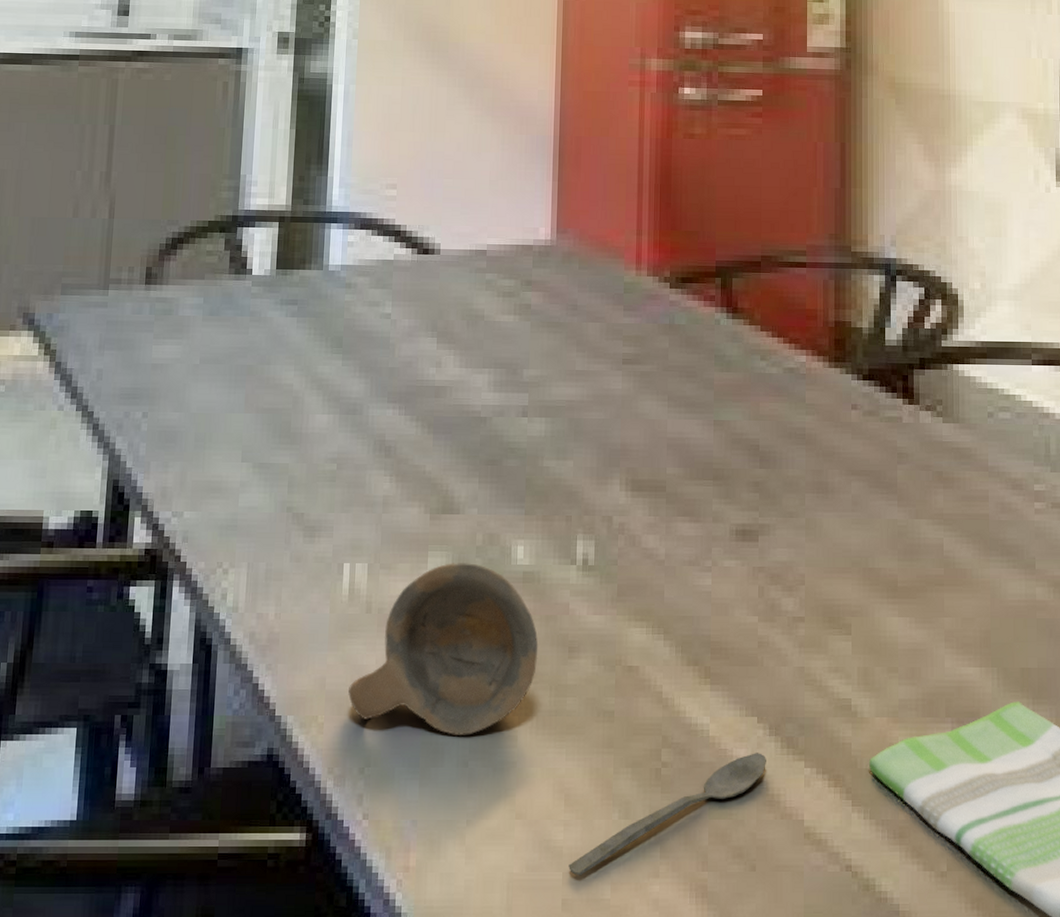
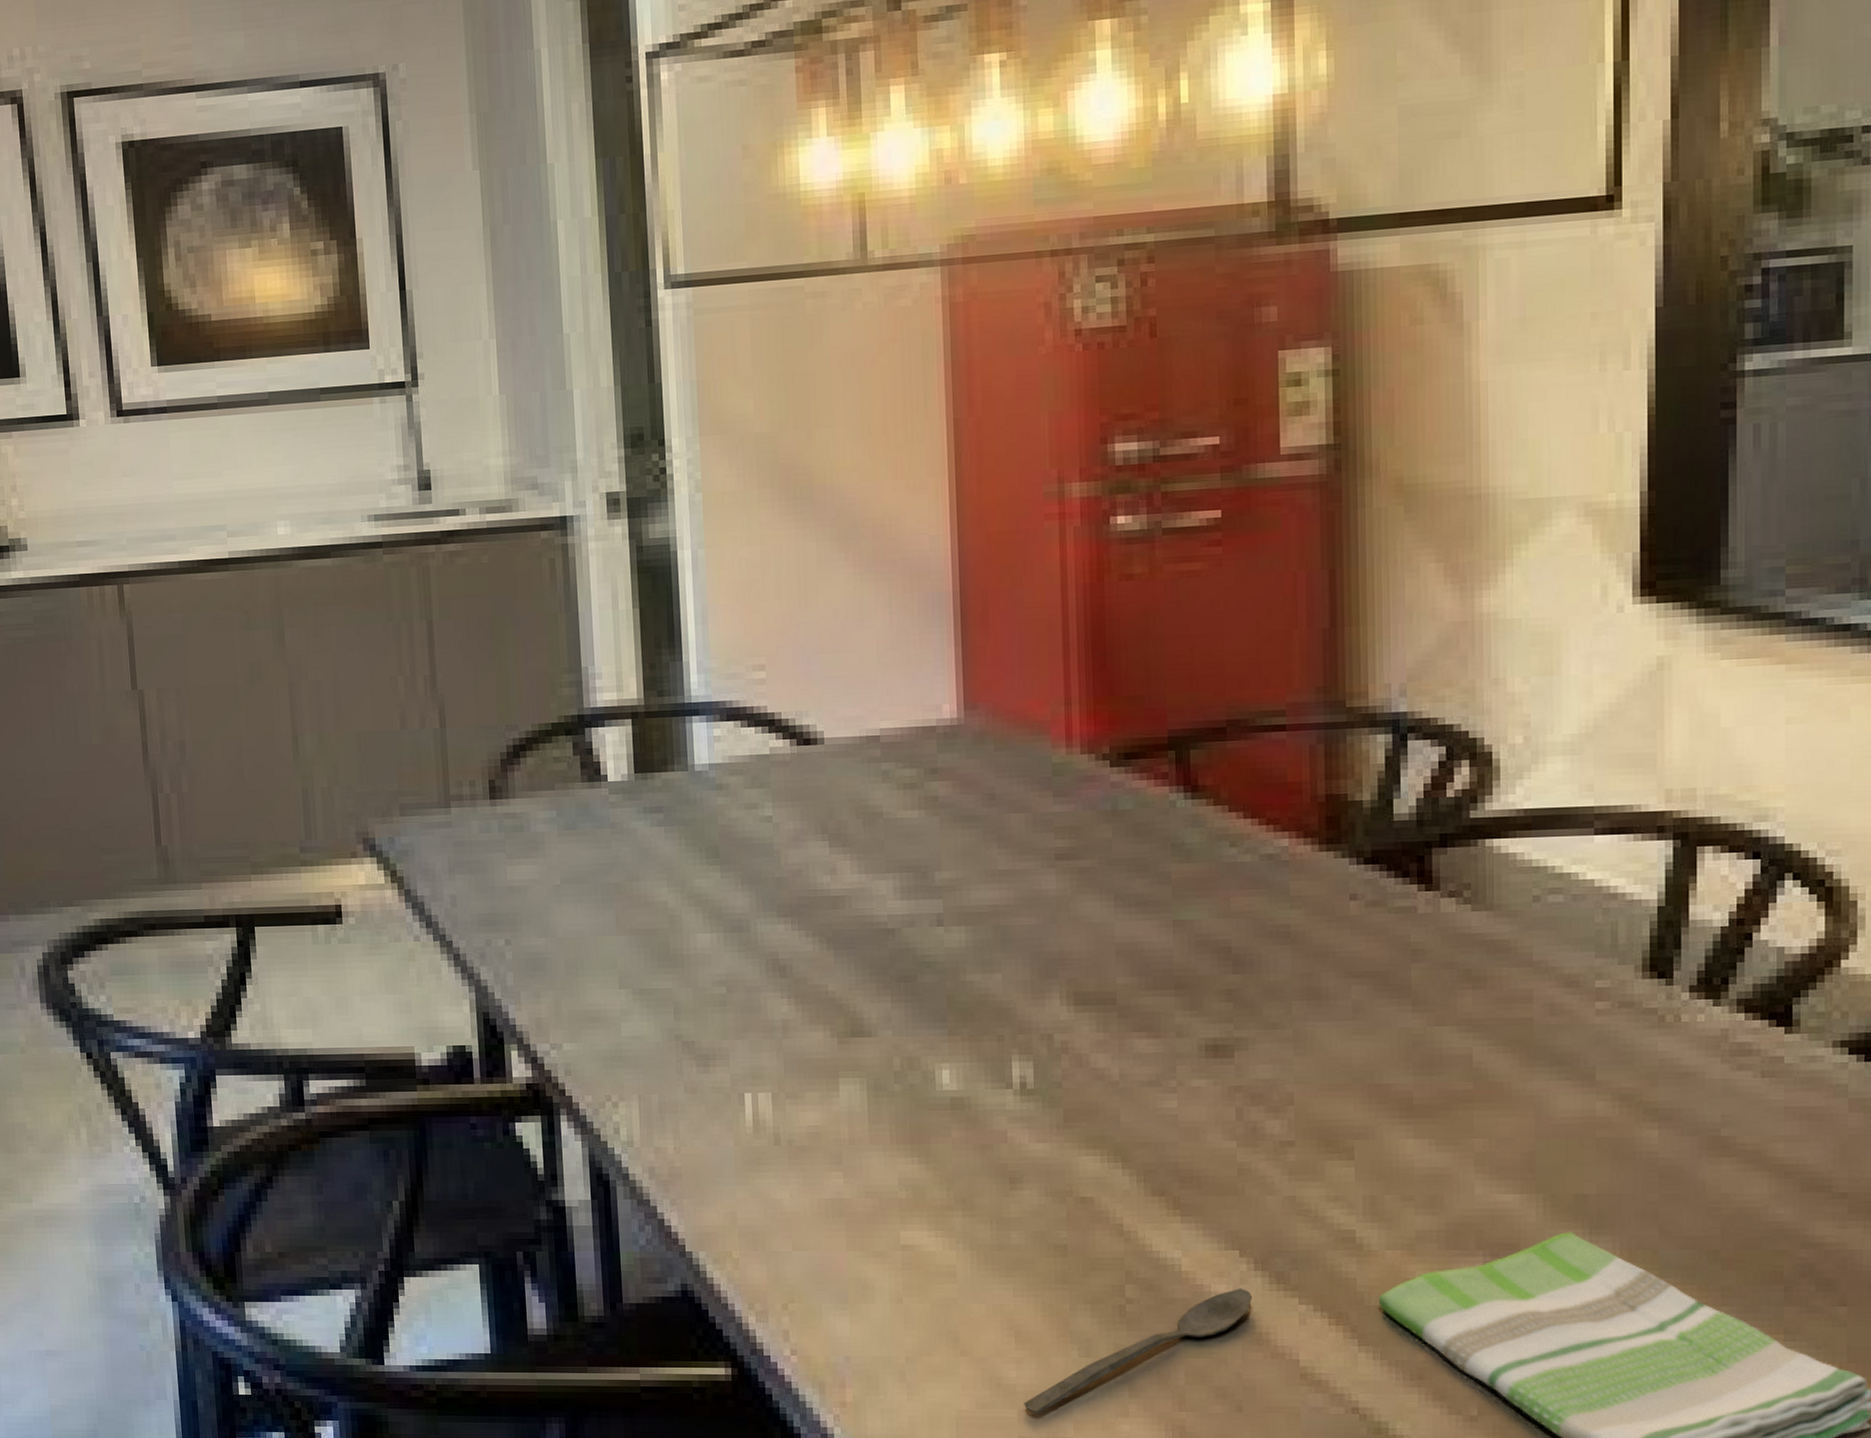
cup: present [348,562,538,735] -> none [763,1088,975,1271]

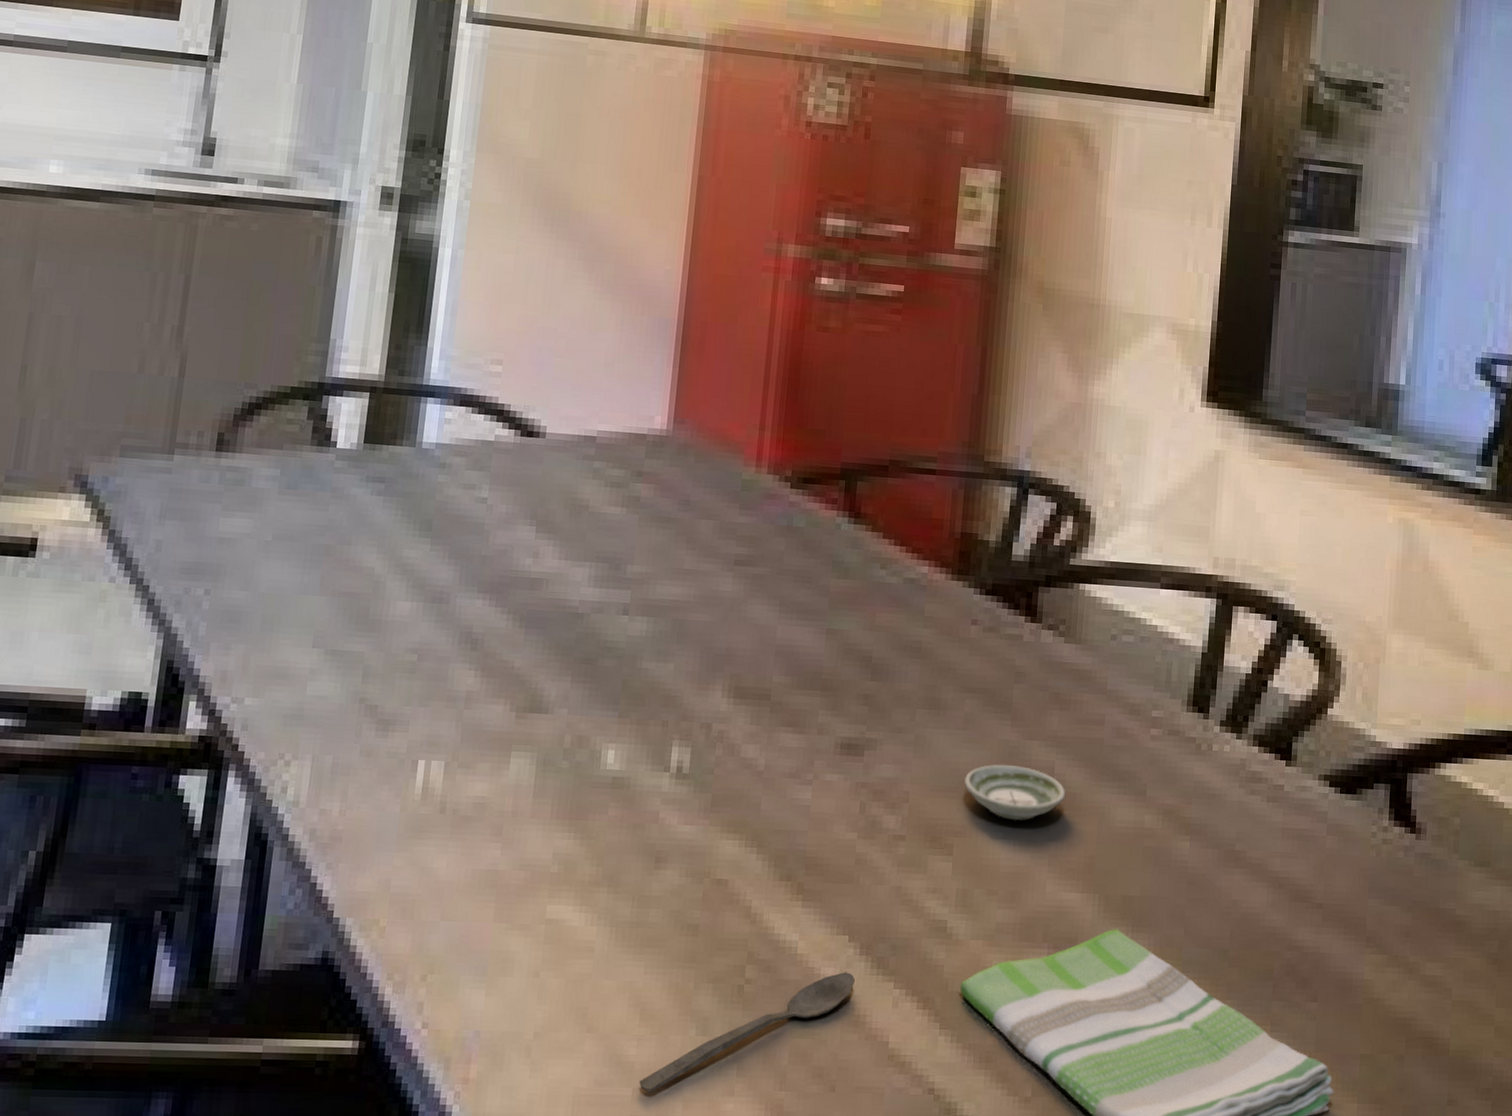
saucer: none [1360,1055,1490,1118] -> present [964,764,1066,821]

